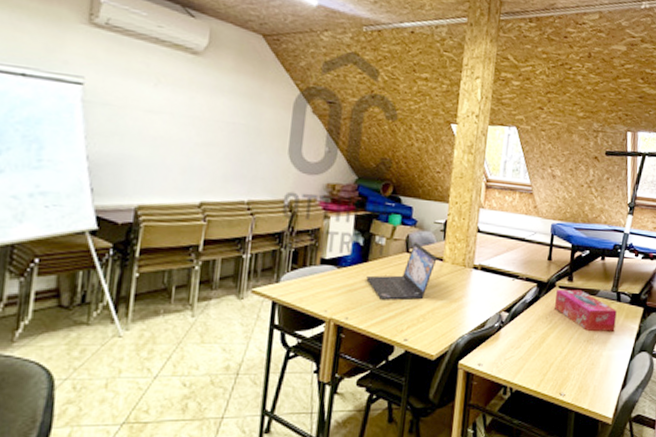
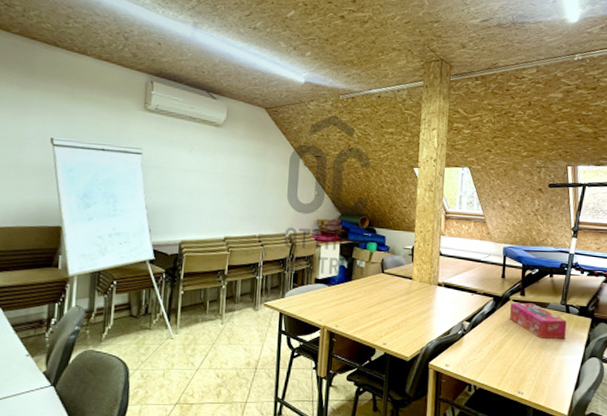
laptop: present [366,241,437,301] -> none [351,264,407,312]

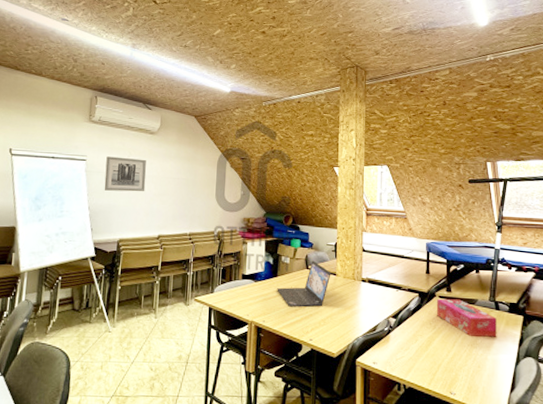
wall art: none [163,150,211,190] -> present [104,156,147,192]
laptop: none [351,264,407,312] -> present [277,260,331,308]

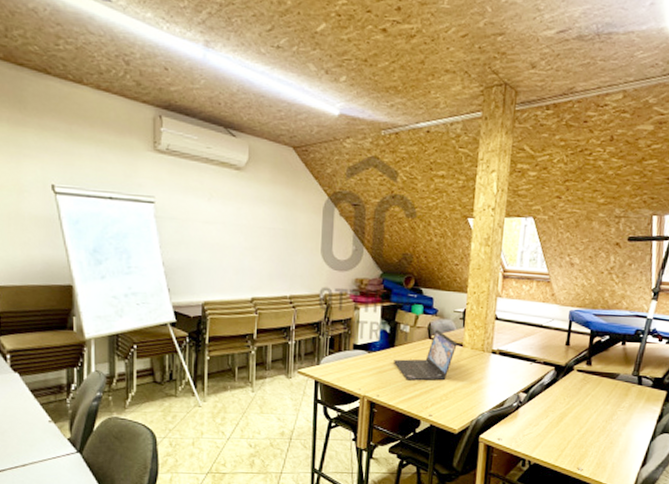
wall art: present [104,156,147,192] -> none [180,198,234,245]
tissue box: present [437,298,497,337] -> none [573,372,638,413]

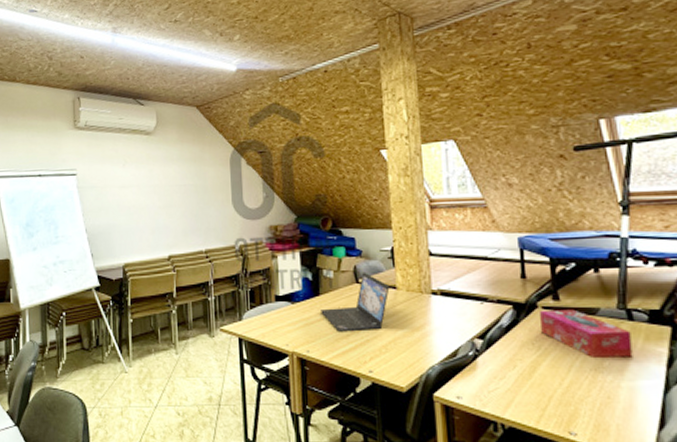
tissue box: none [573,372,638,413] -> present [540,309,633,357]

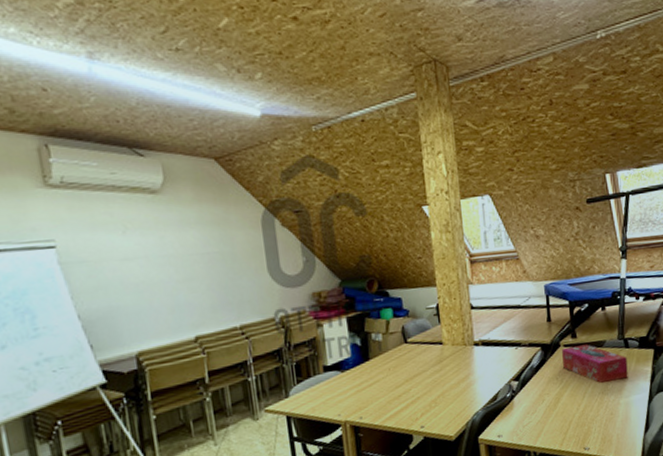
laptop: present [321,271,390,332] -> none [371,331,437,394]

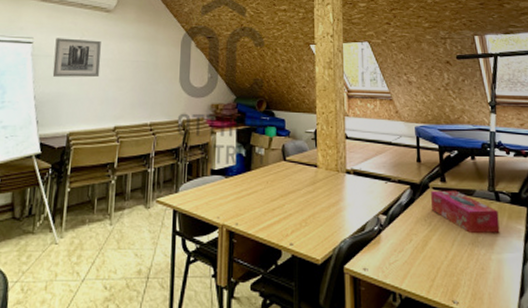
wall art: none [88,232,162,288] -> present [52,38,101,78]

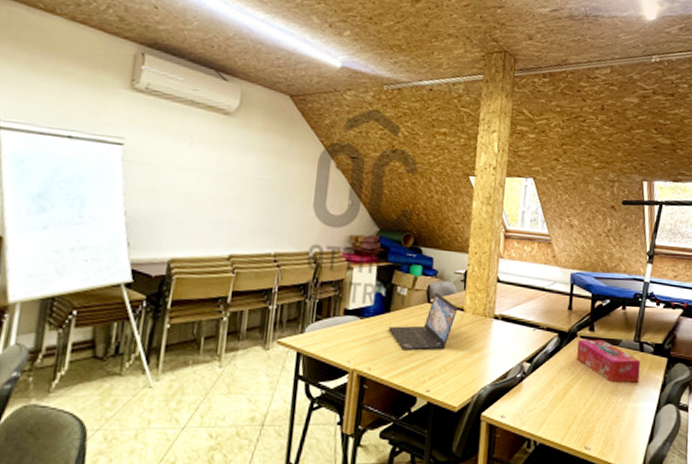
wall art: present [52,38,101,78] -> none [150,141,216,194]
laptop: none [251,150,312,206] -> present [388,292,458,351]

